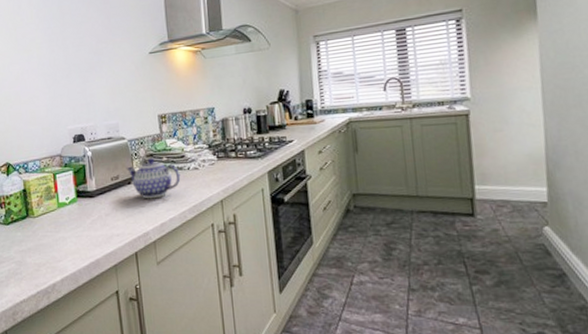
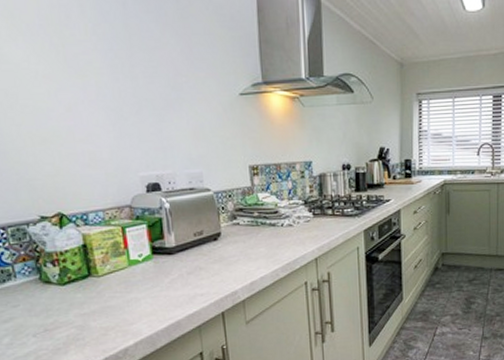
teapot: present [126,158,181,199] -> none [211,213,274,257]

